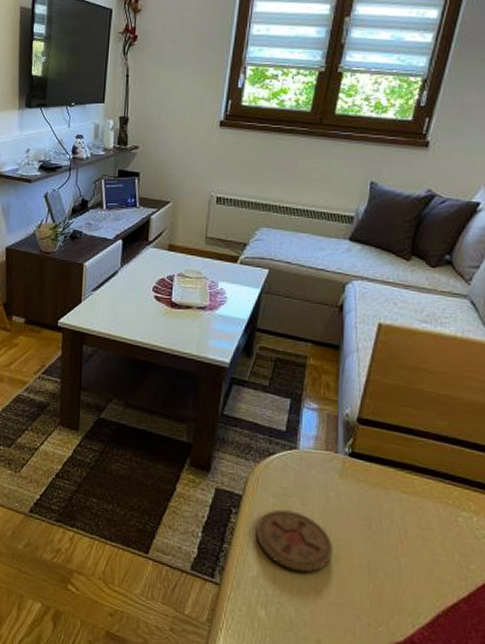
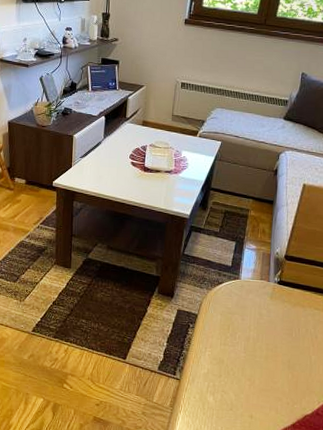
coaster: present [255,509,333,573] -> none [207,324,264,369]

